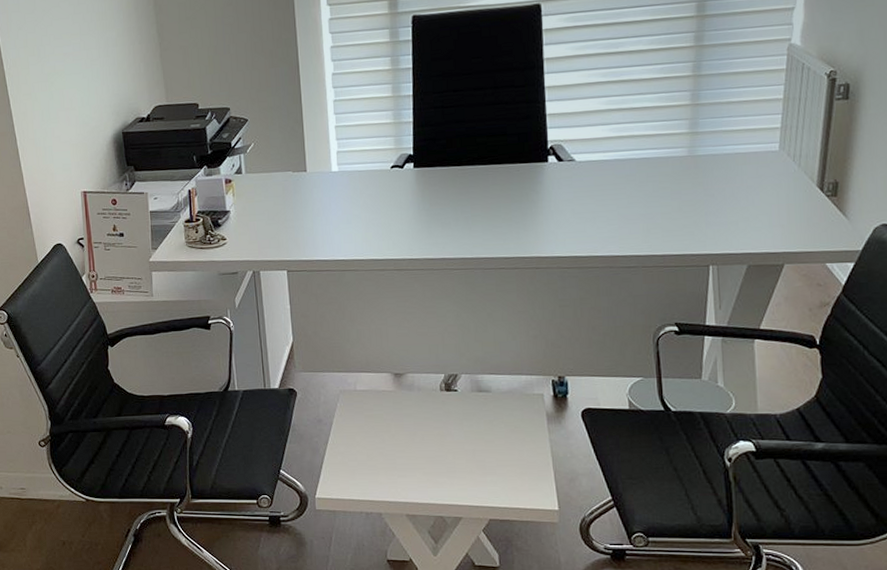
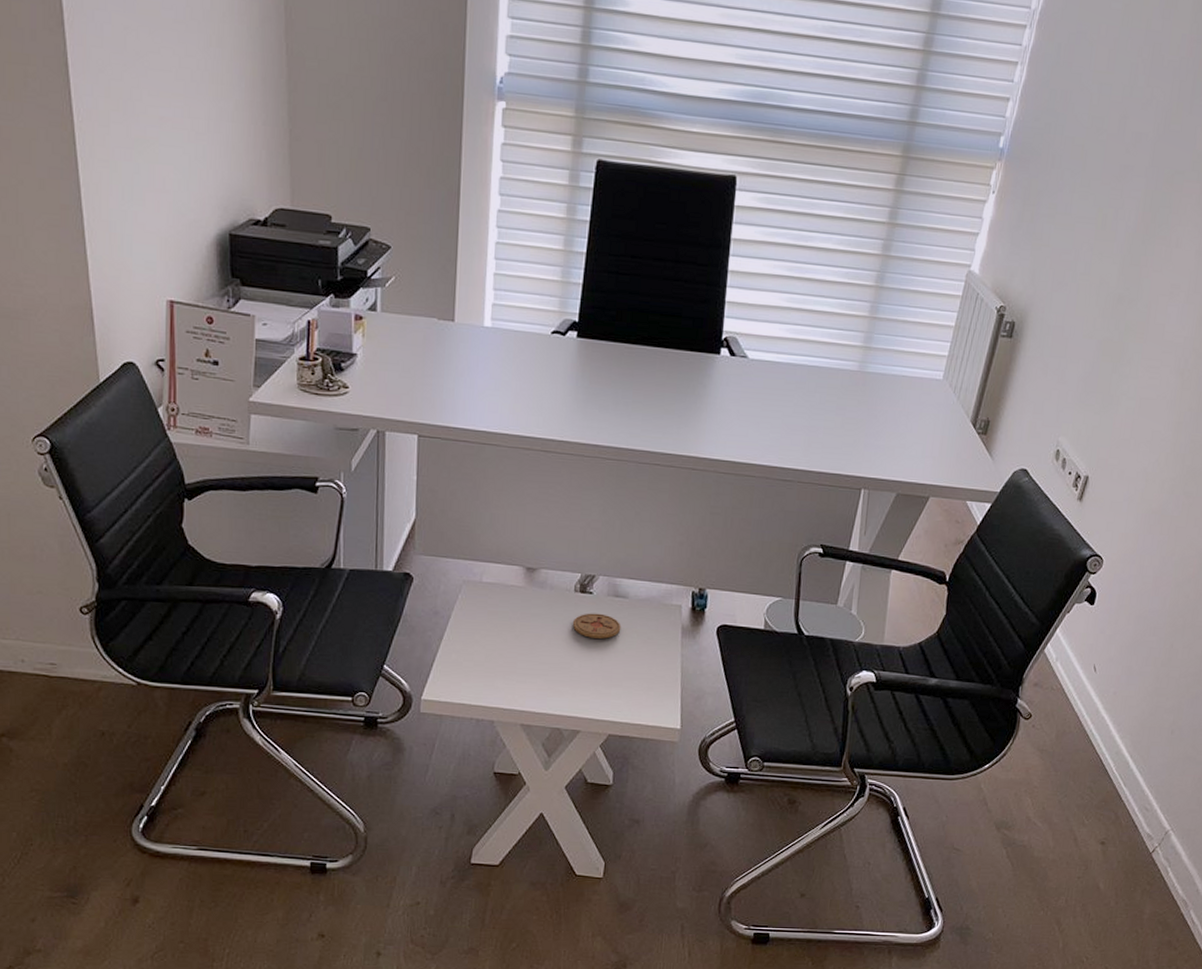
coaster: none [442,408,488,431] -> present [572,613,621,639]

